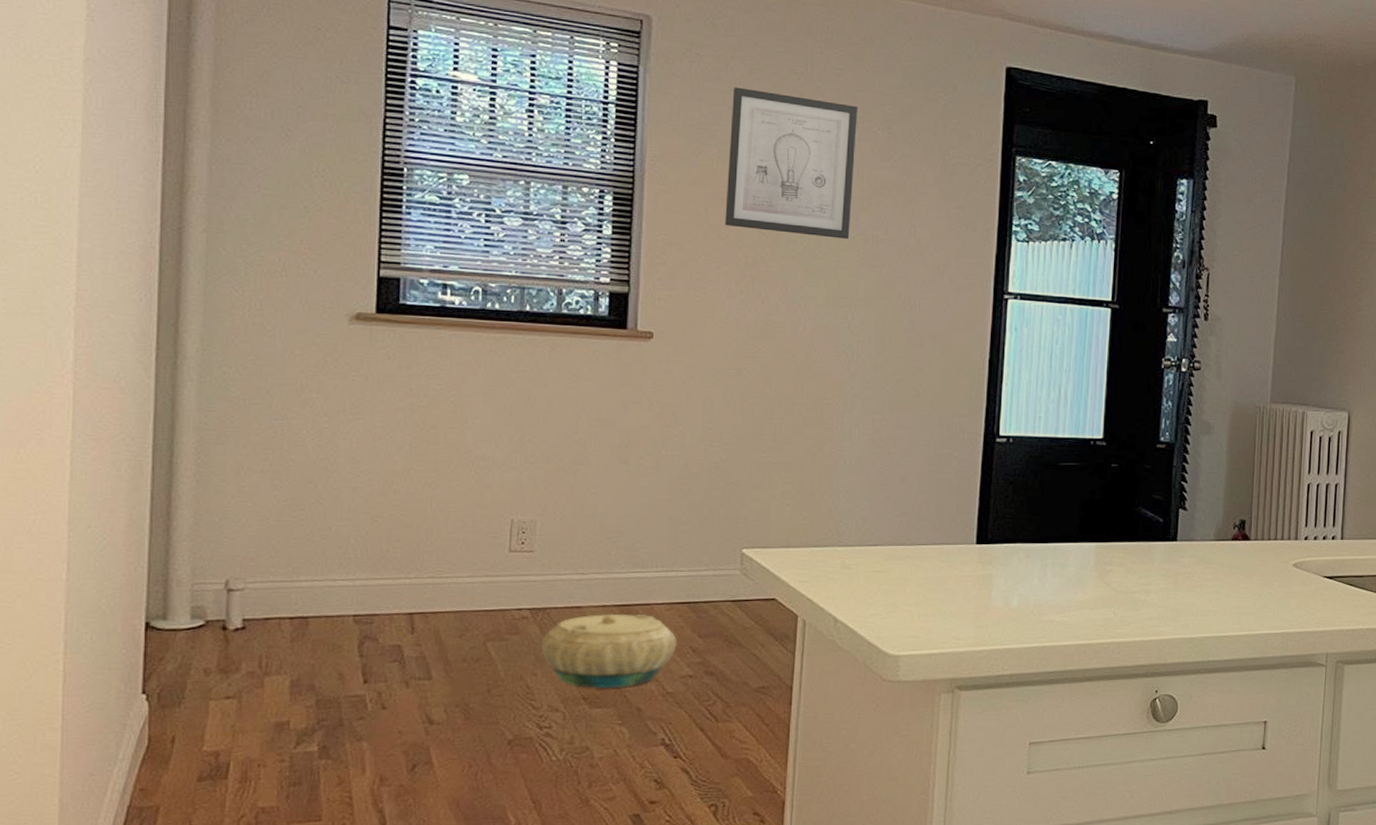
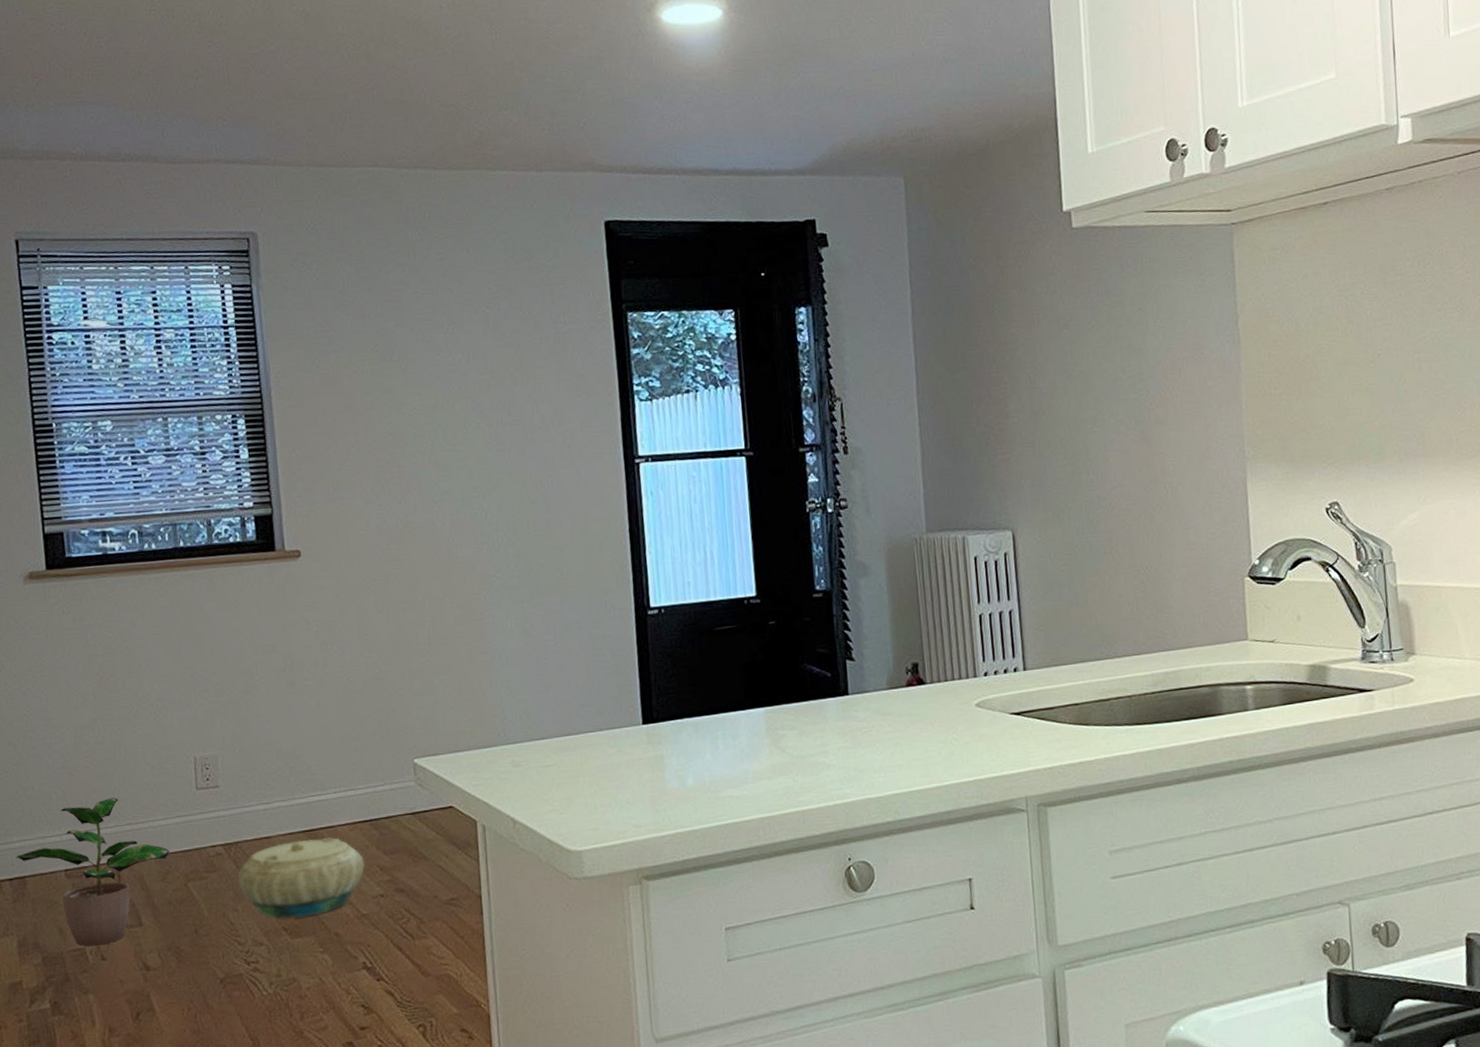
potted plant: none [301,549,472,694] -> present [16,798,170,947]
wall art: present [725,87,858,239] -> none [343,288,474,432]

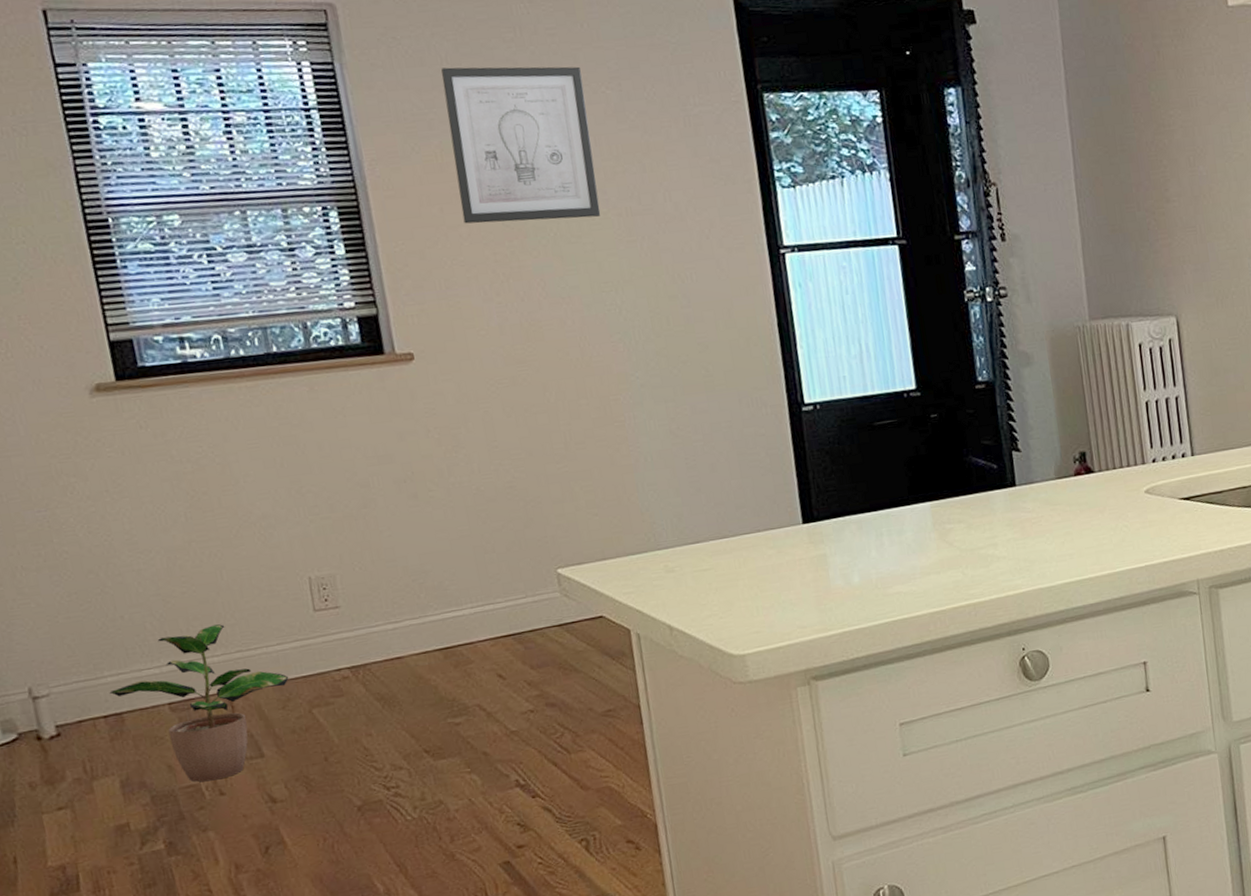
basket: present [238,837,365,919] -> none [368,654,511,741]
wall art: none [343,288,474,432] -> present [441,66,601,224]

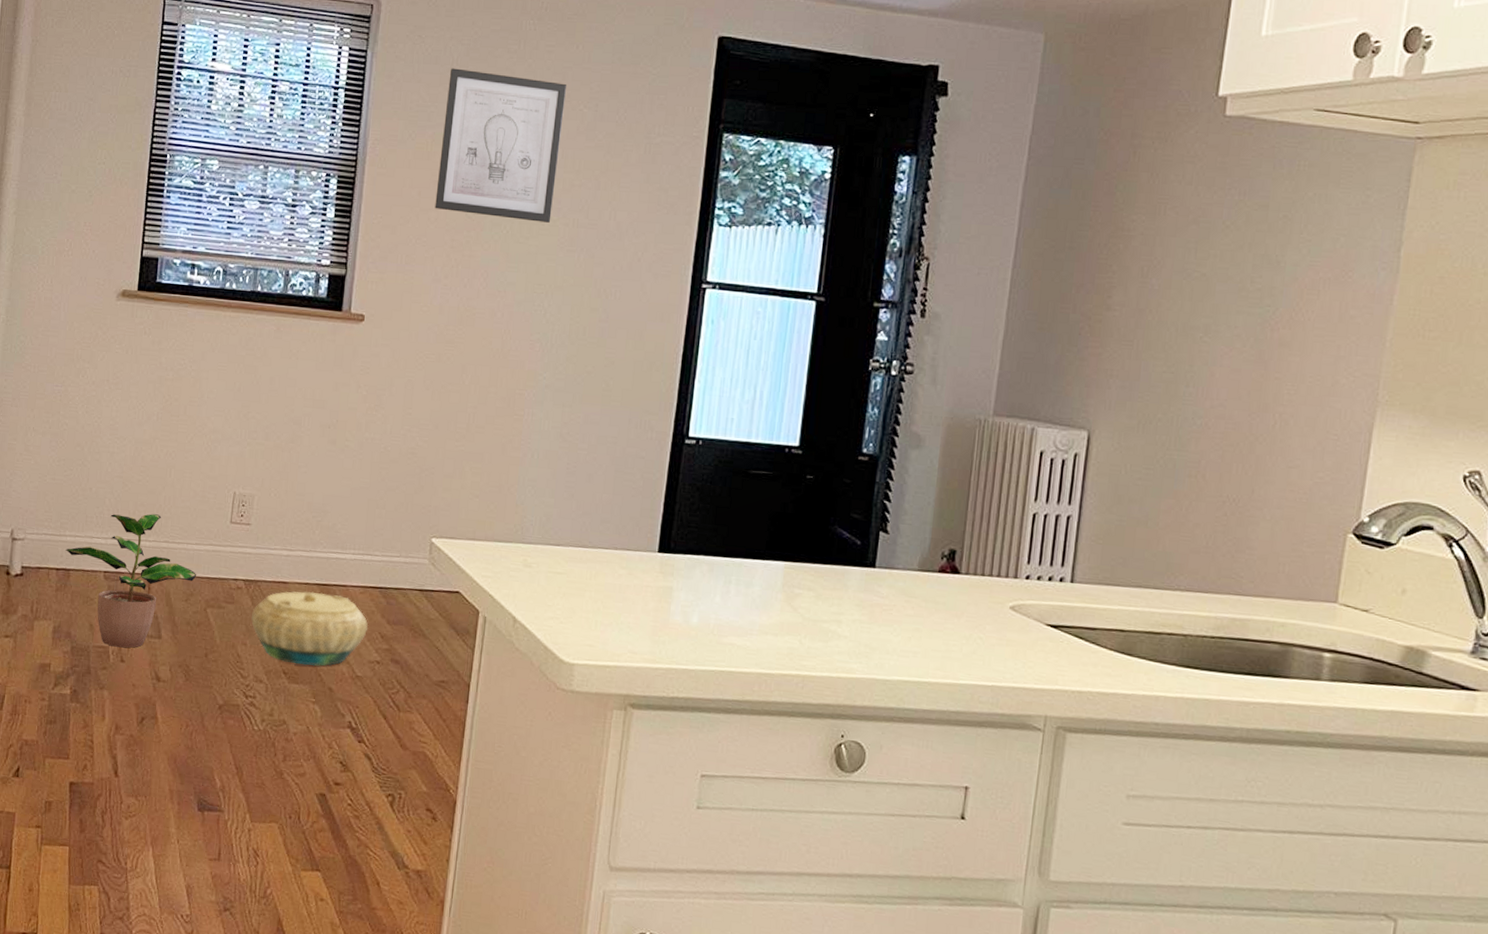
basket: none [368,654,511,741] -> present [251,591,369,667]

